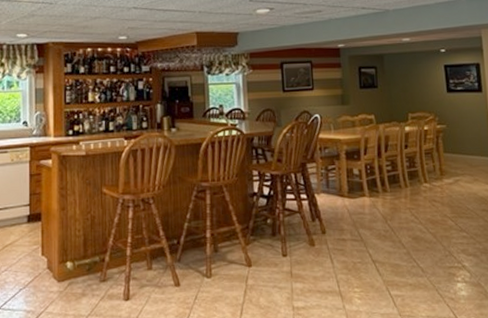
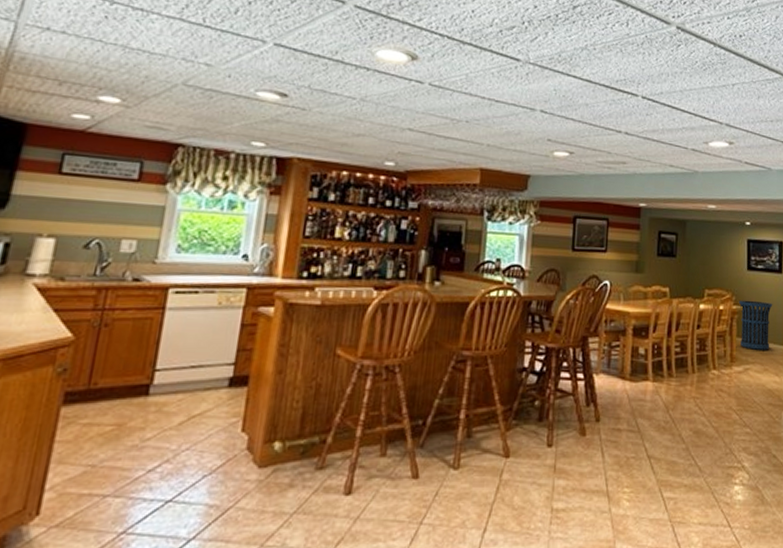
trash can: none [441,119,478,163] -> present [738,300,773,350]

